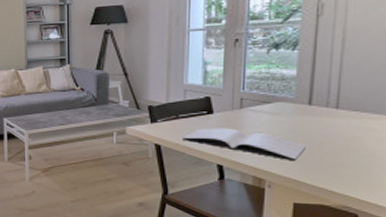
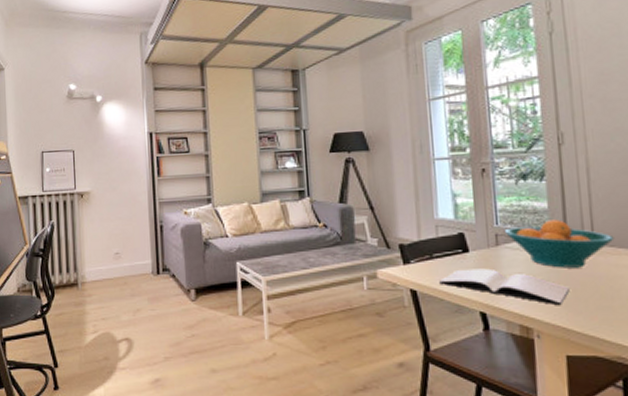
fruit bowl: none [249,86,360,129] -> present [504,219,615,268]

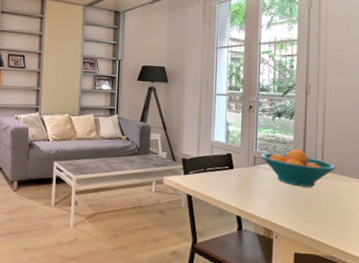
book: present [439,268,570,306] -> none [209,181,302,215]

